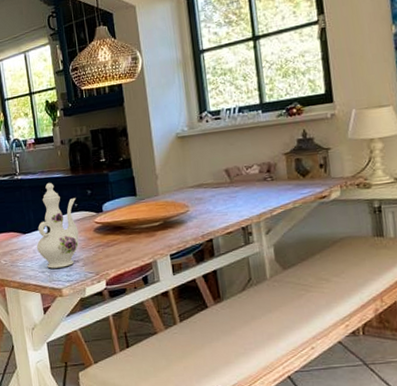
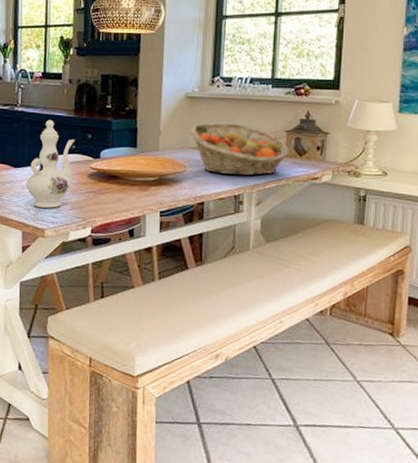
fruit basket: none [185,155,292,209] -> present [189,122,289,176]

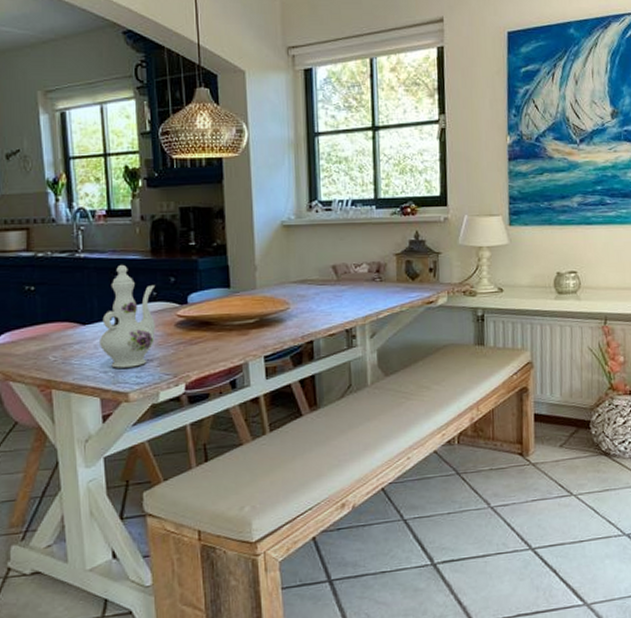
fruit basket: present [189,122,289,176] -> none [289,251,401,308]

